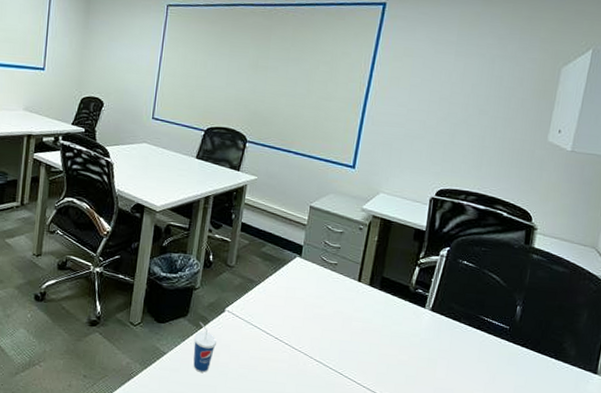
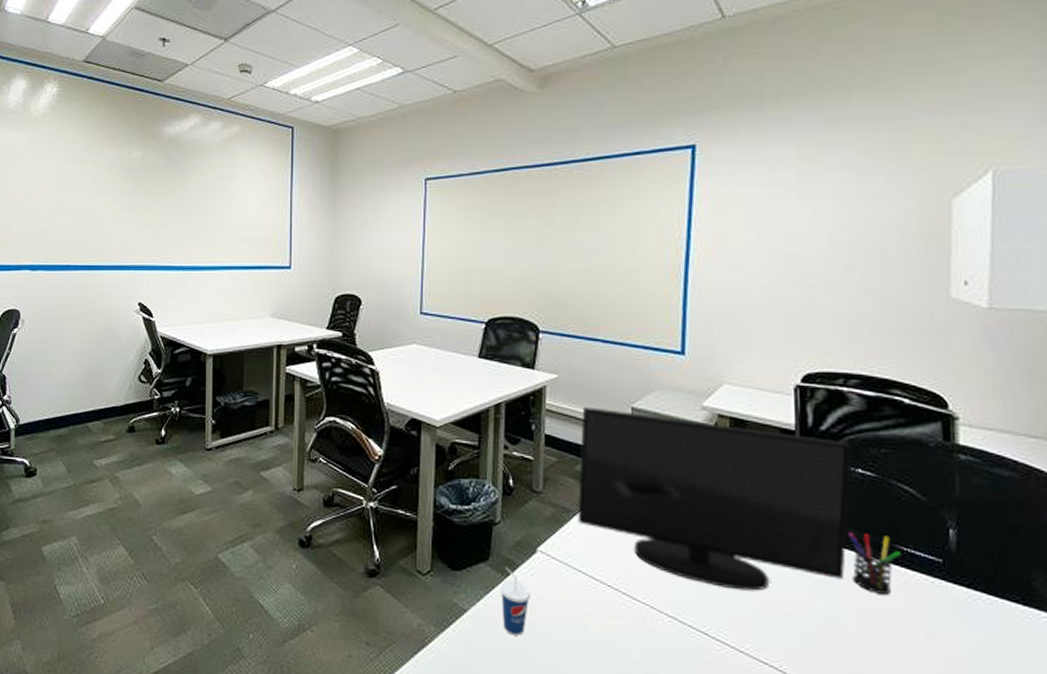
monitor: none [259,203,462,345] -> present [577,407,851,591]
pen holder: none [448,305,484,350] -> present [849,532,902,595]

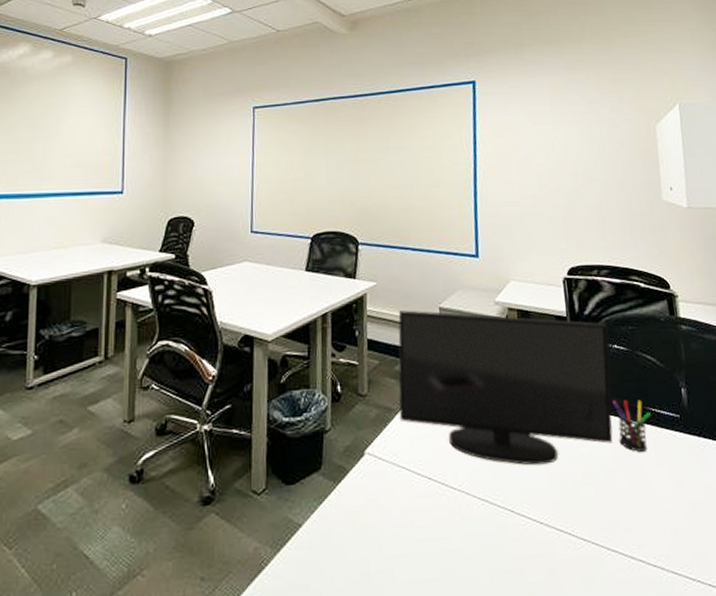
cup: present [499,567,530,636] -> none [332,474,361,543]

